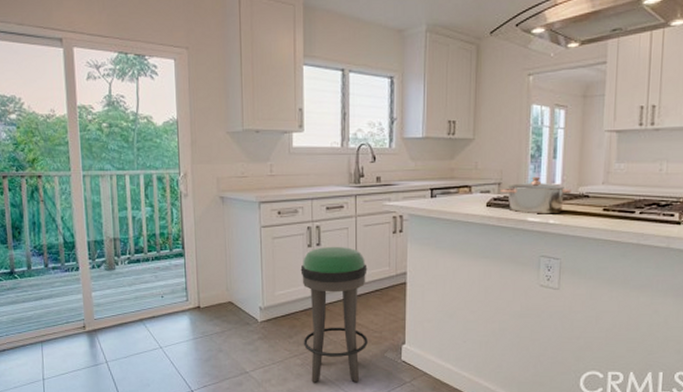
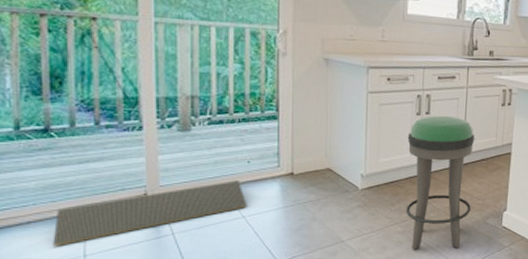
floor mat: none [20,314,163,371] -> present [52,180,247,247]

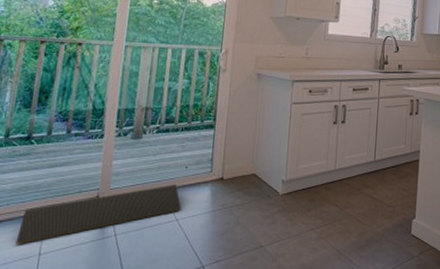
bar stool: present [405,115,475,251] -> none [320,124,386,259]

